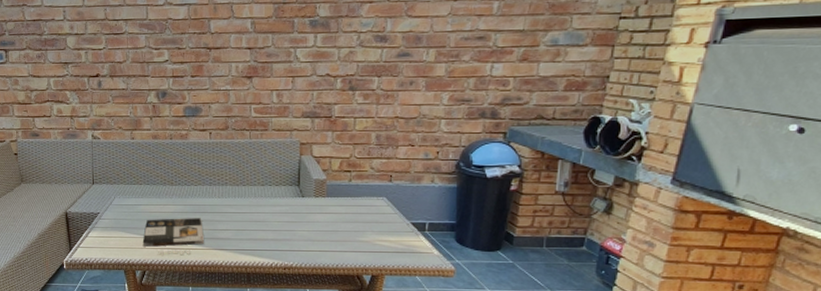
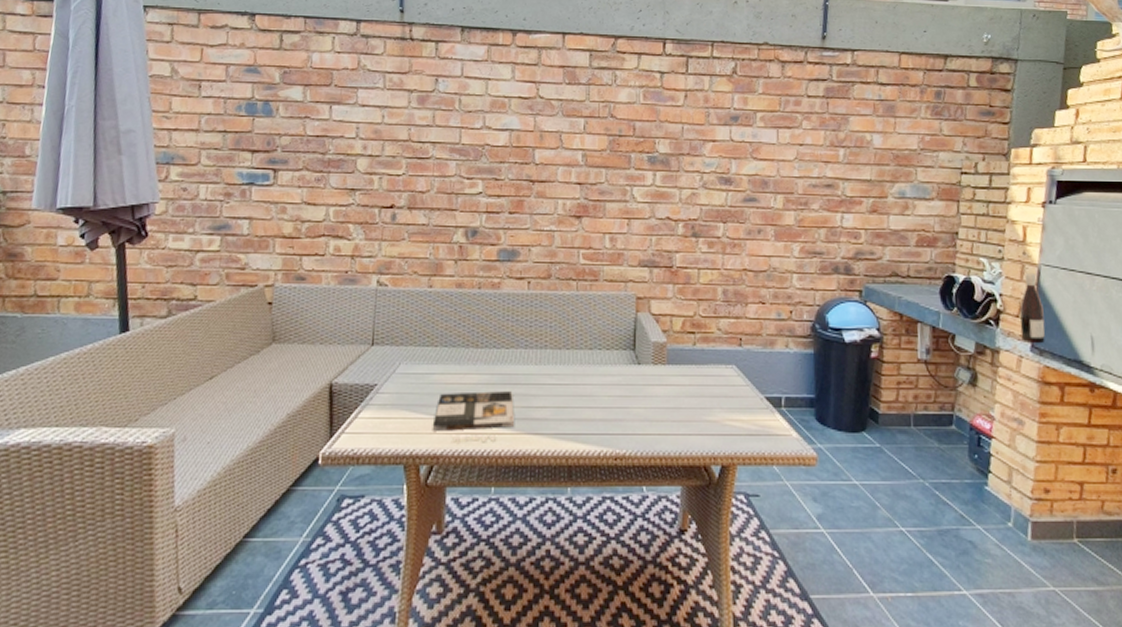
bottle: none [663,111,690,177] -> present [1019,272,1045,344]

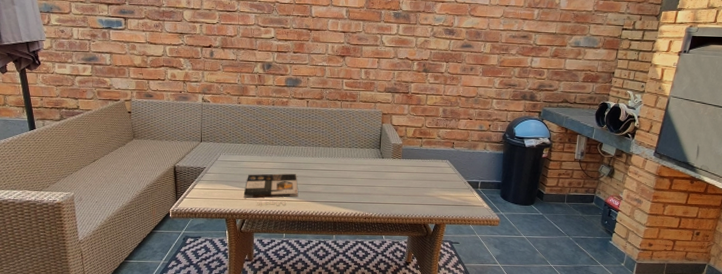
bottle: present [1019,272,1045,344] -> none [649,101,667,151]

